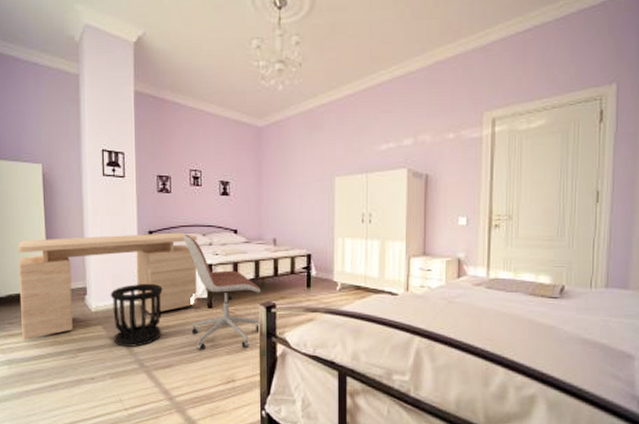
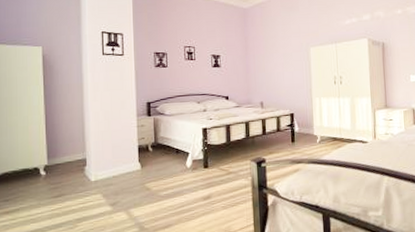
desk: present [18,232,197,340] -> none [15,101,194,216]
wastebasket: present [110,284,163,347] -> none [110,150,161,212]
office chair: present [183,234,261,351] -> none [179,102,252,208]

